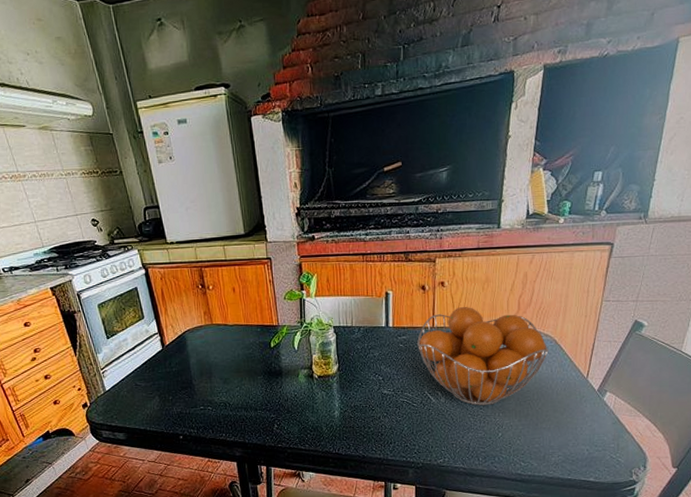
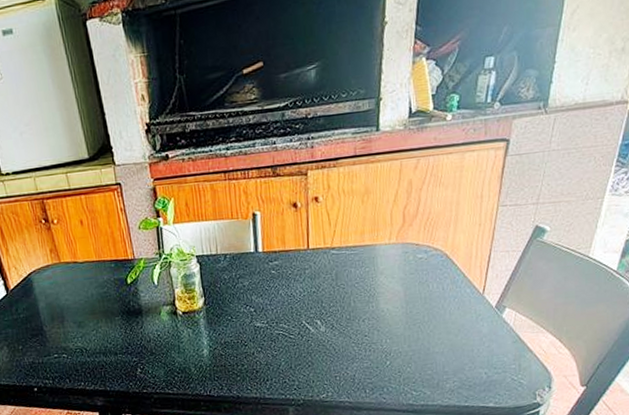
fruit basket: present [417,306,549,406] -> none [291,223,439,333]

